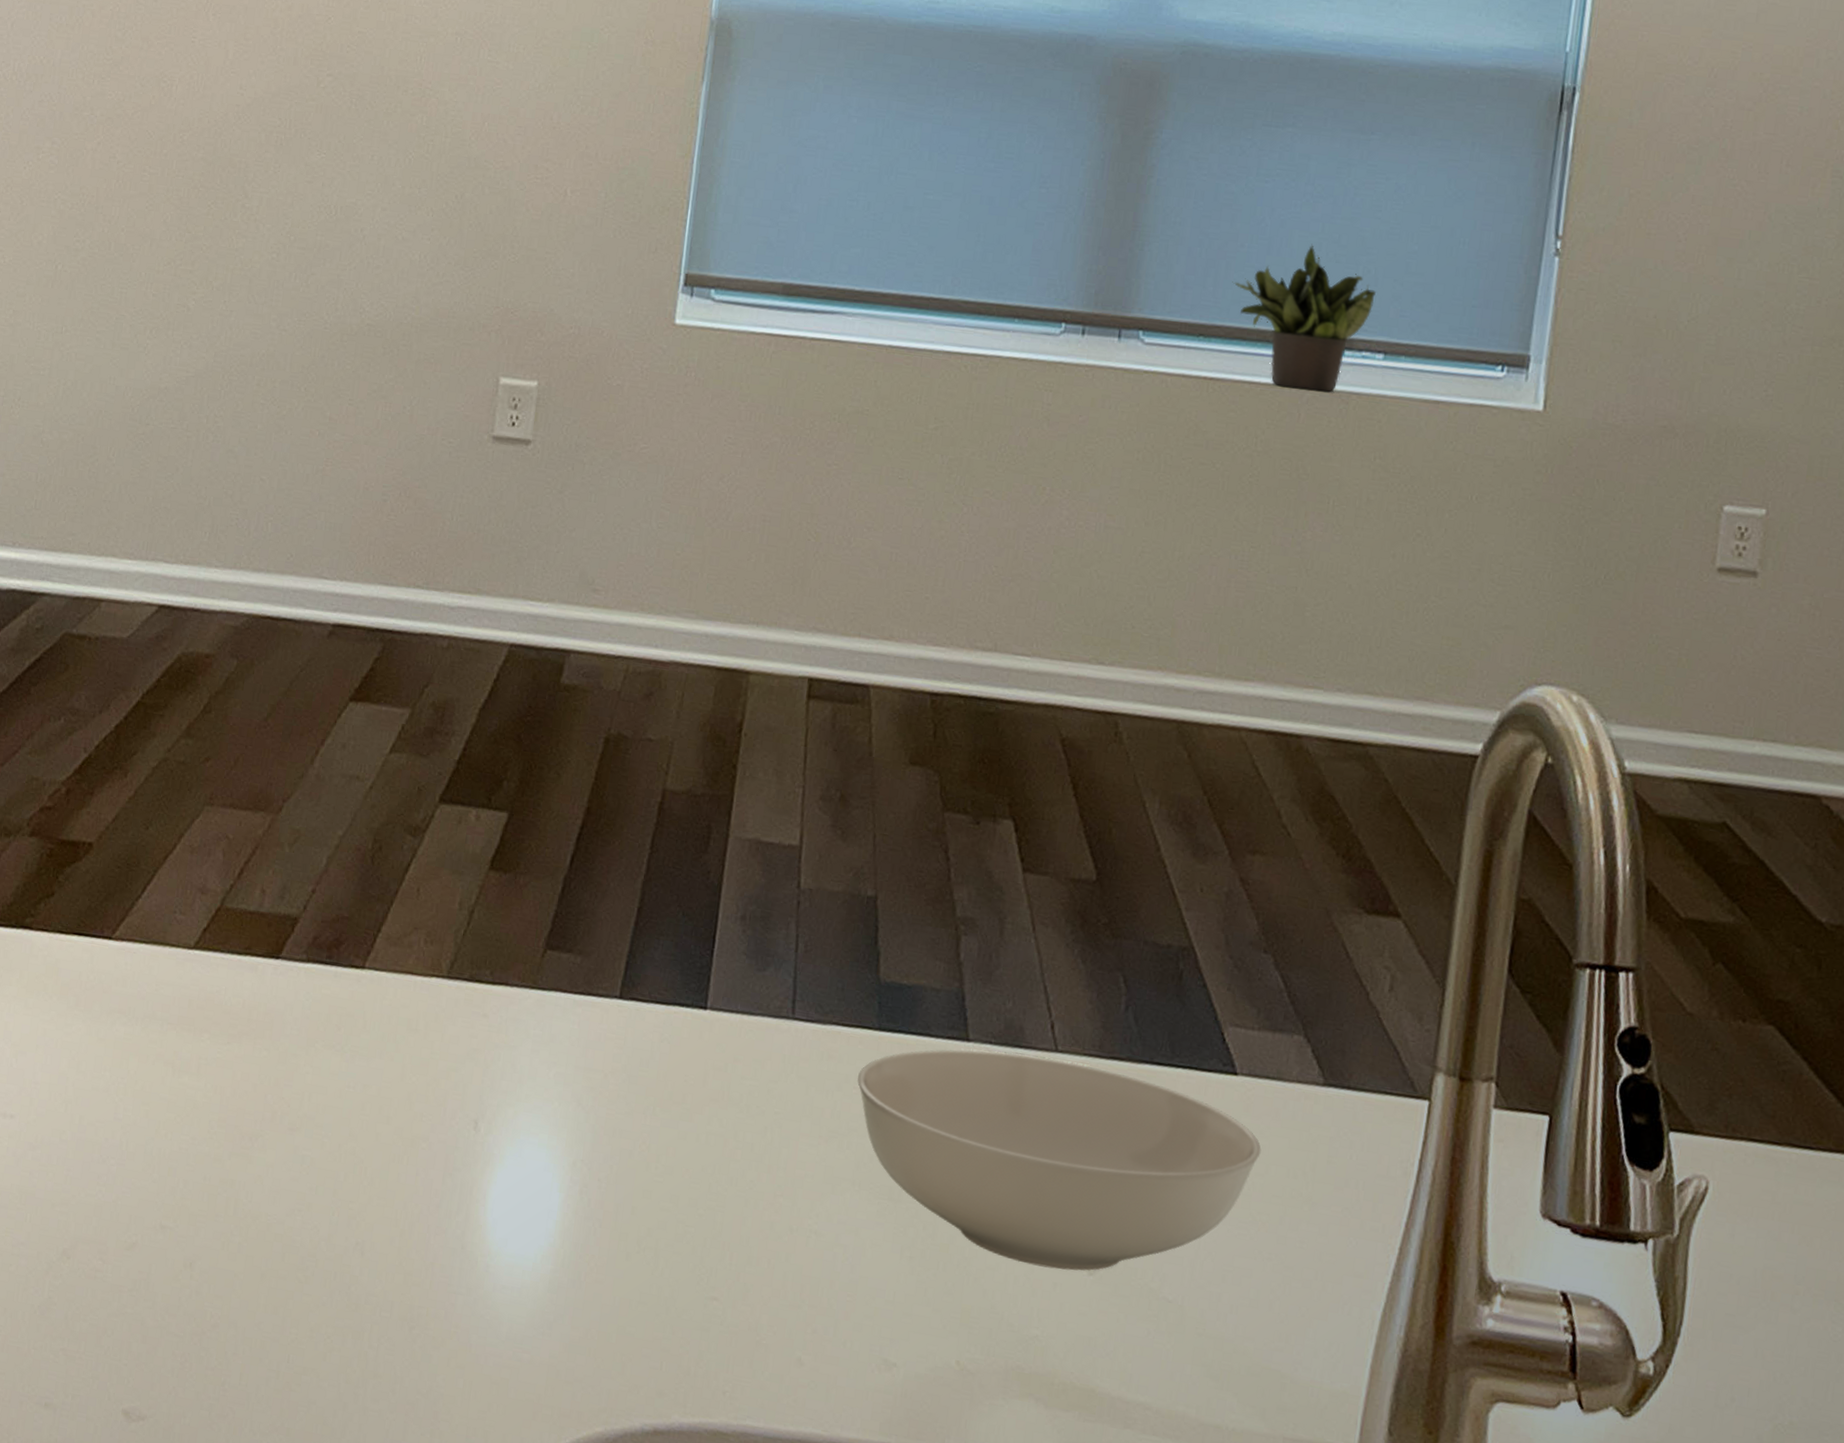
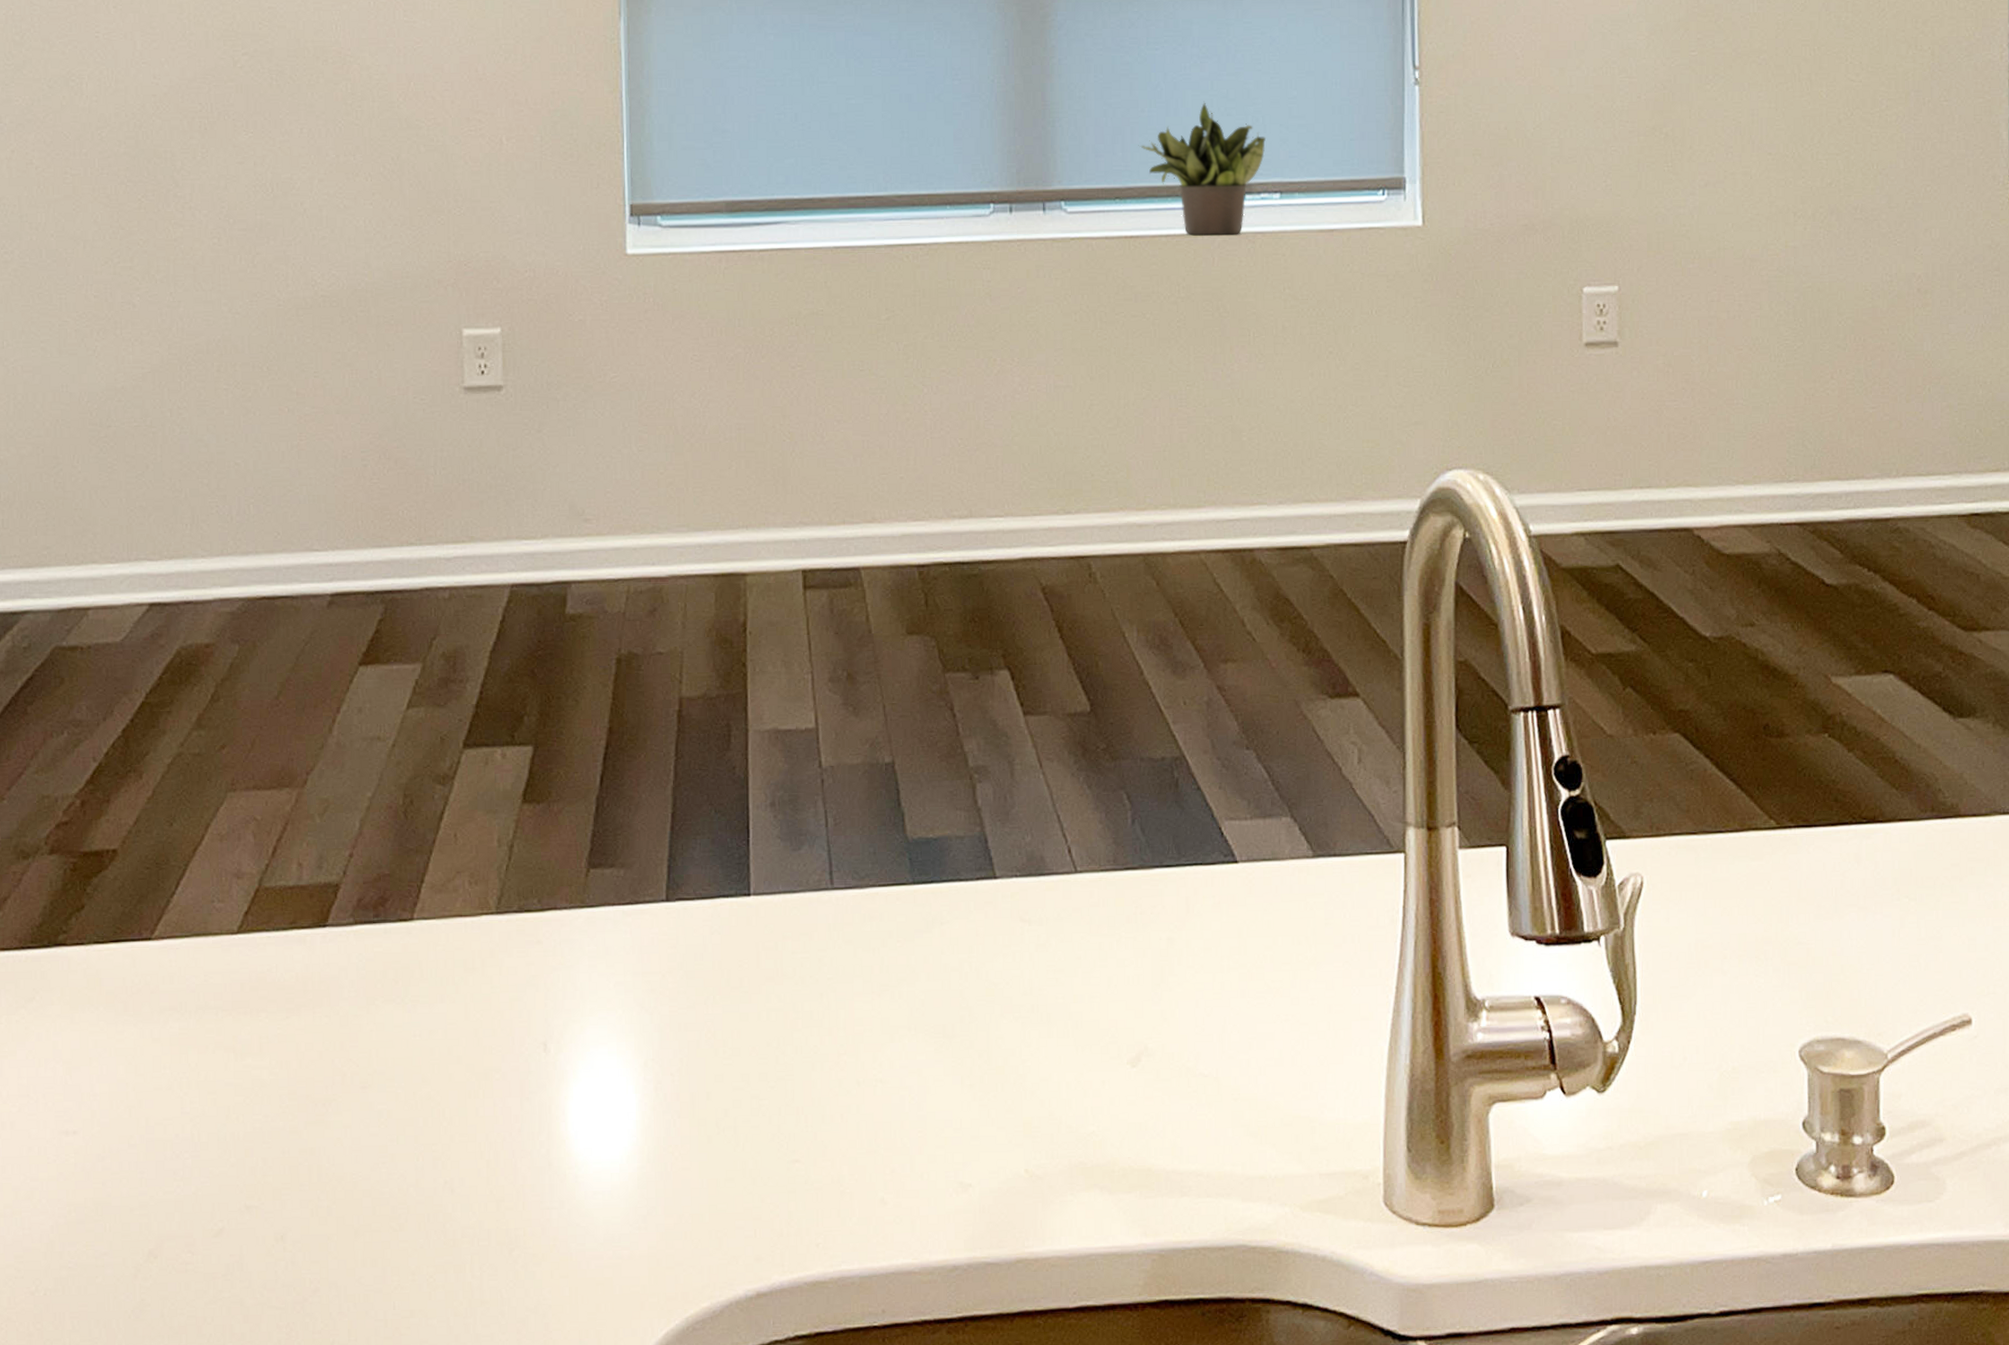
bowl: present [857,1050,1261,1272] -> none [899,880,1267,1069]

